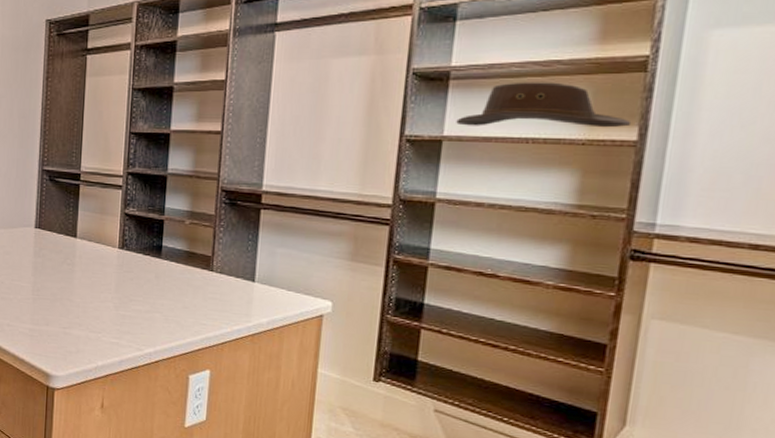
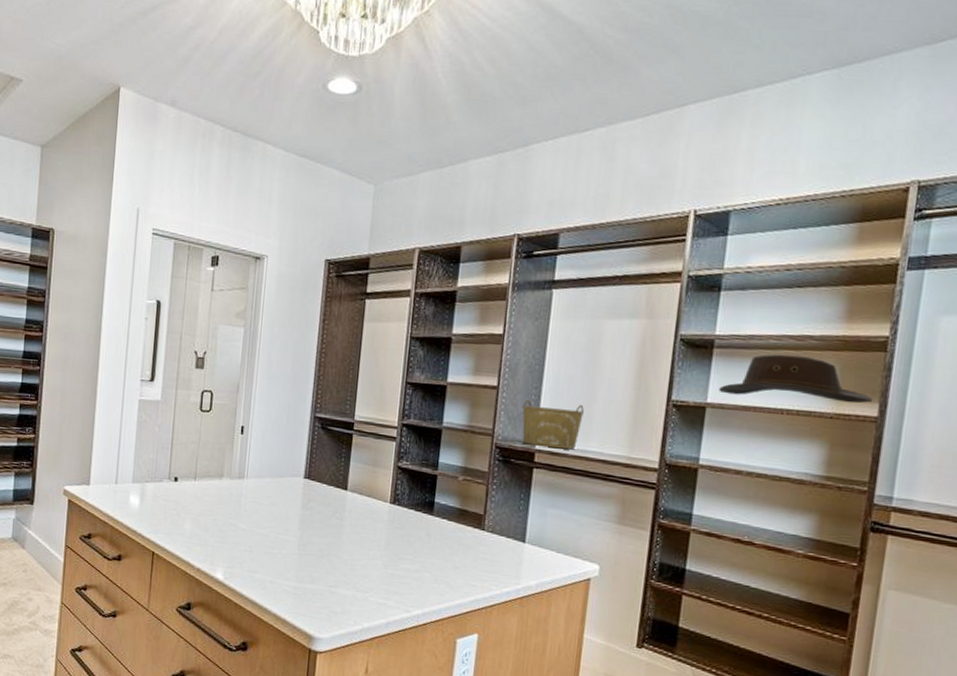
basket: none [247,142,312,190] -> present [522,399,584,450]

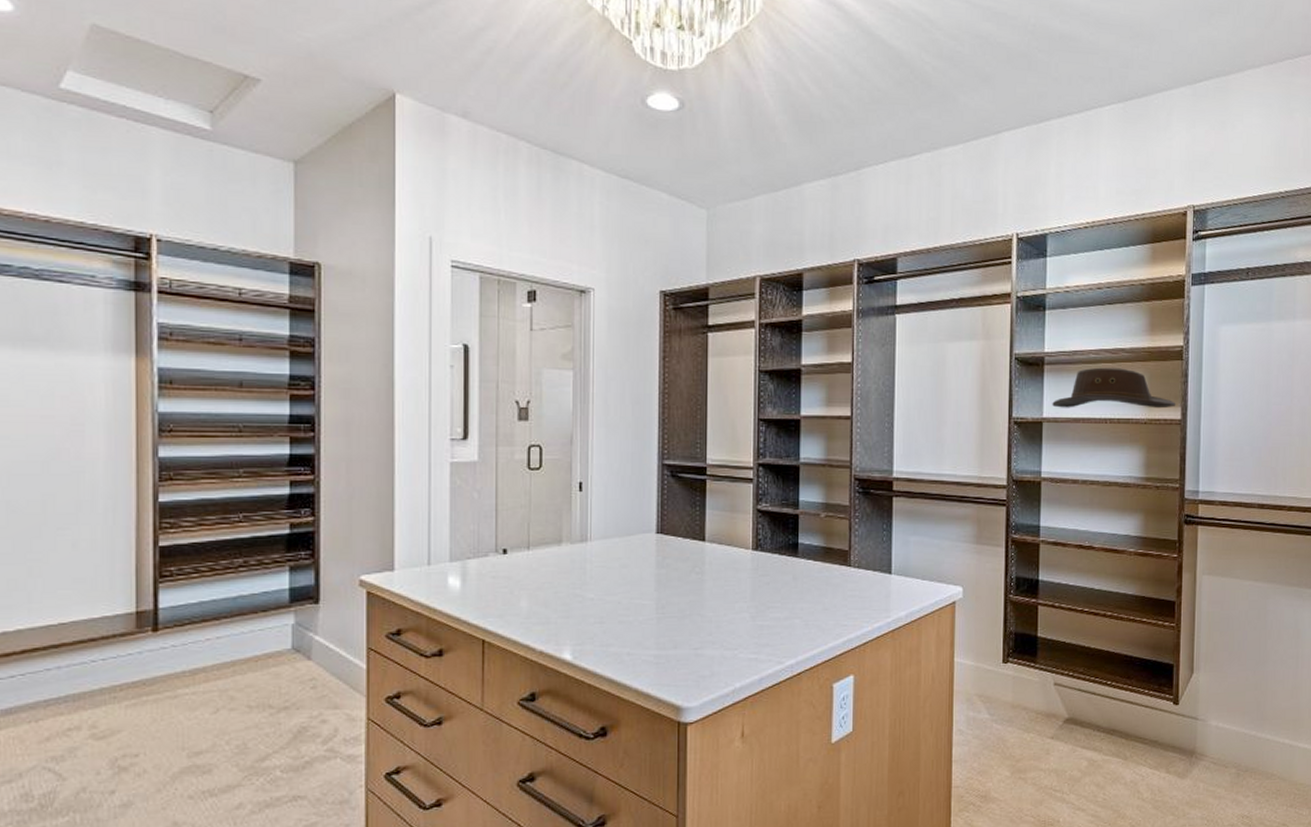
basket: present [522,399,584,450] -> none [877,427,935,475]

